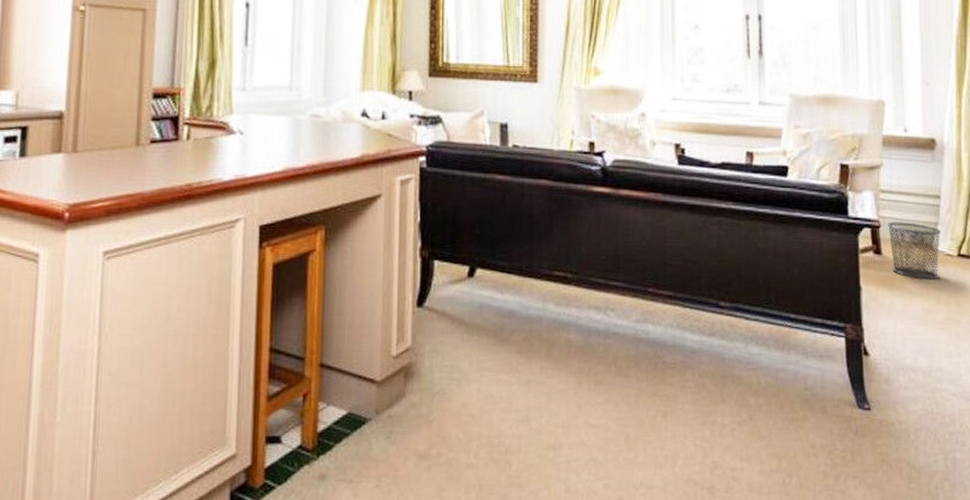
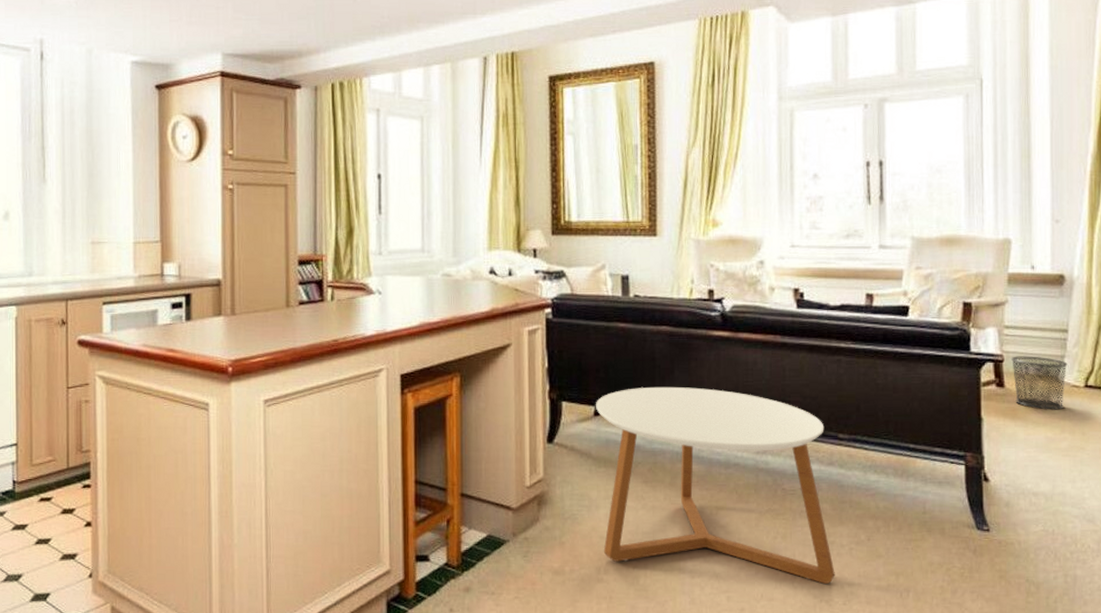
coffee table: none [470,246,717,469] -> present [596,386,835,584]

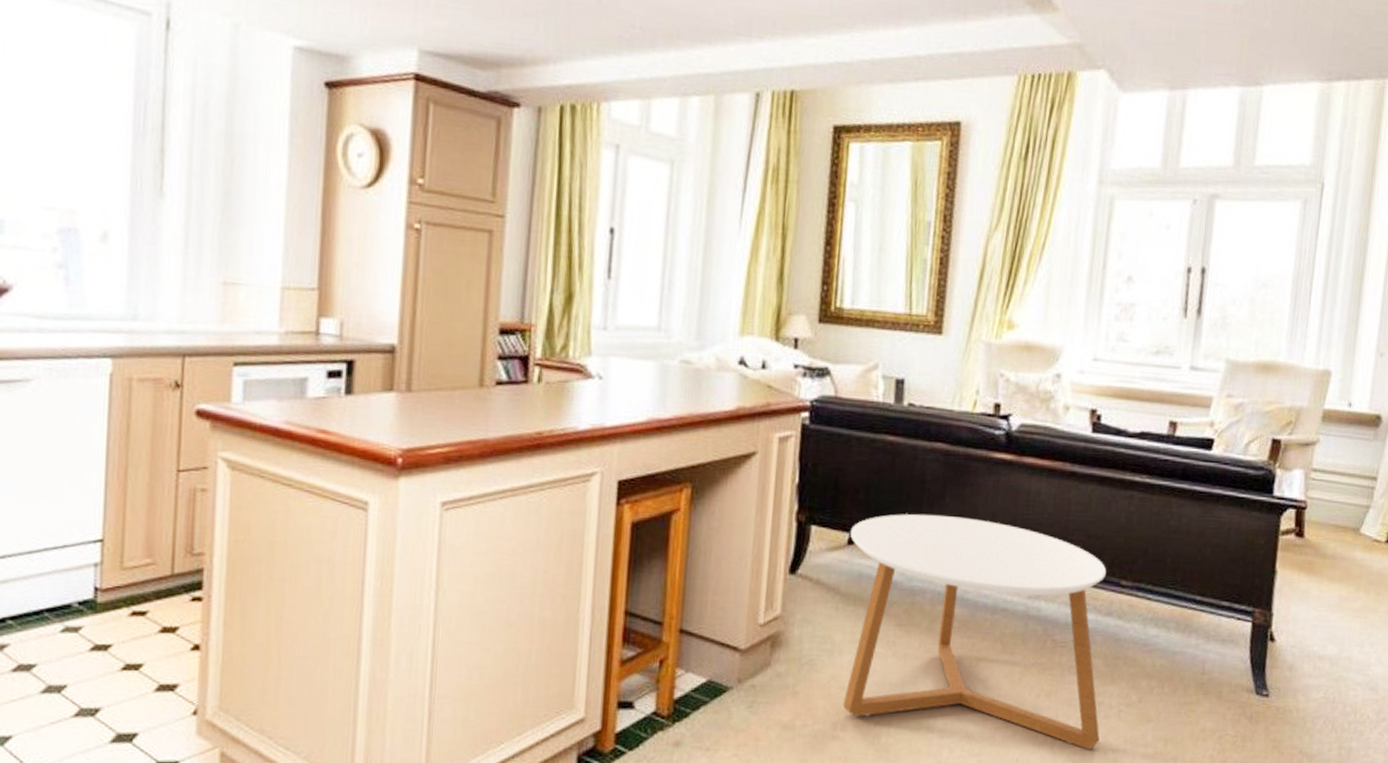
waste bin: present [1010,356,1068,410] -> none [1313,503,1372,566]

